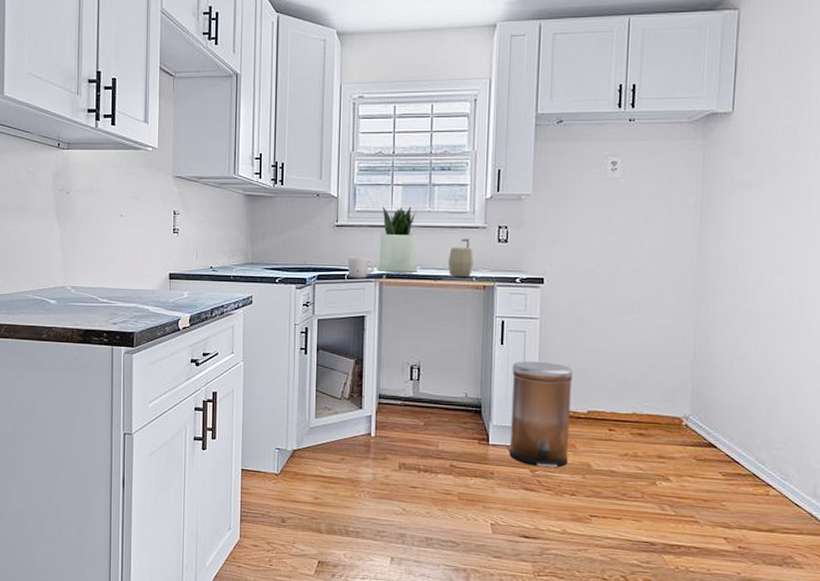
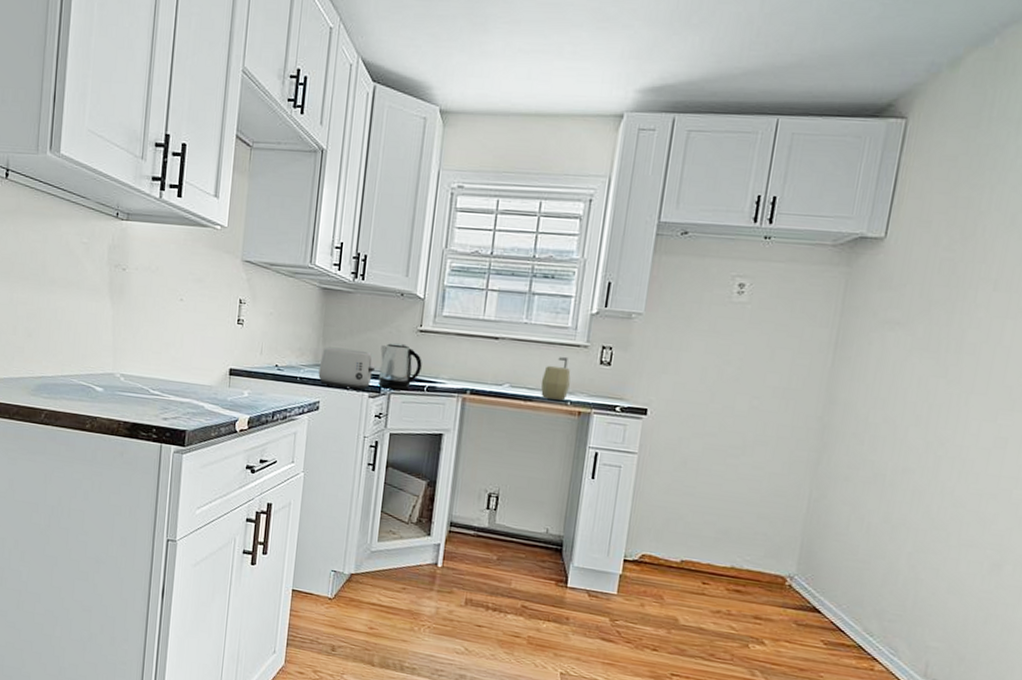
toaster: none [249,246,300,284] -> present [318,346,376,391]
kettle: none [303,238,341,280] -> present [378,342,422,391]
mug: present [348,256,375,279] -> none [428,366,460,393]
planter: present [375,206,419,274] -> none [459,313,511,391]
pedal bin: present [509,361,573,468] -> none [588,499,670,619]

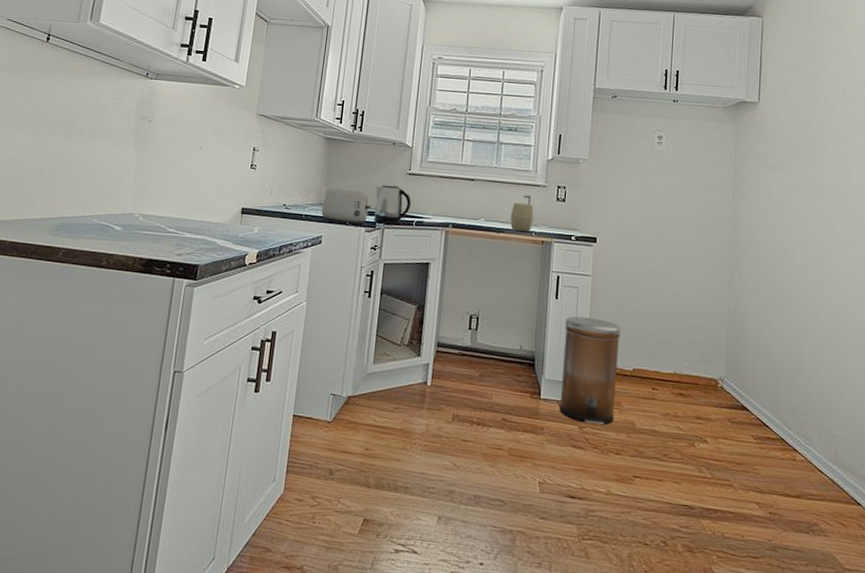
pedal bin: none [588,499,670,619] -> present [559,316,621,426]

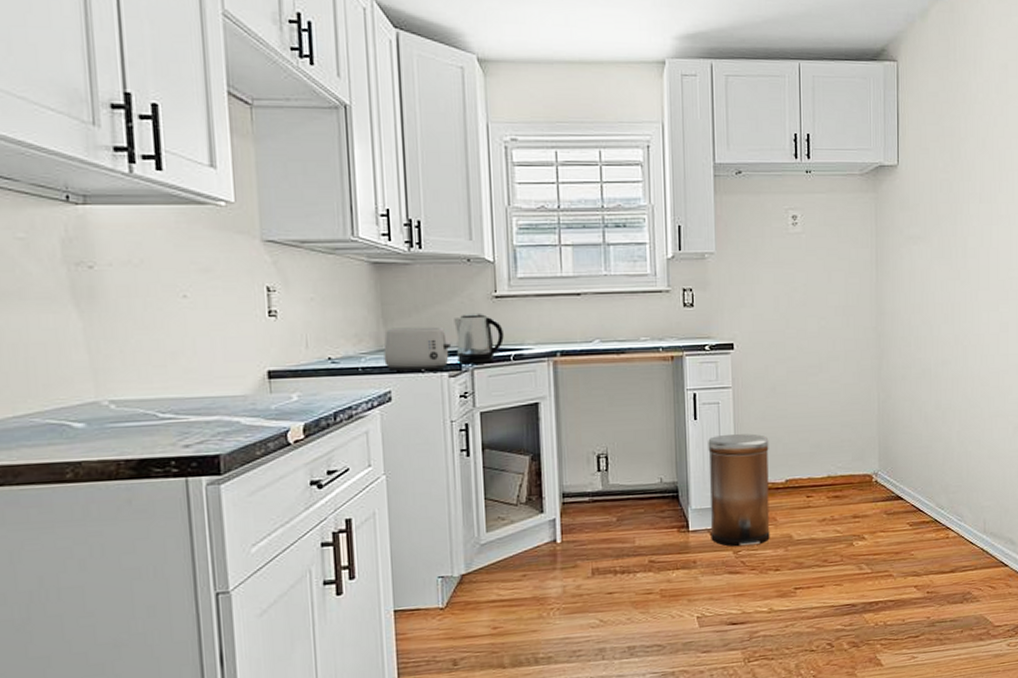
soap dispenser: present [510,194,534,232] -> none [630,303,659,348]

